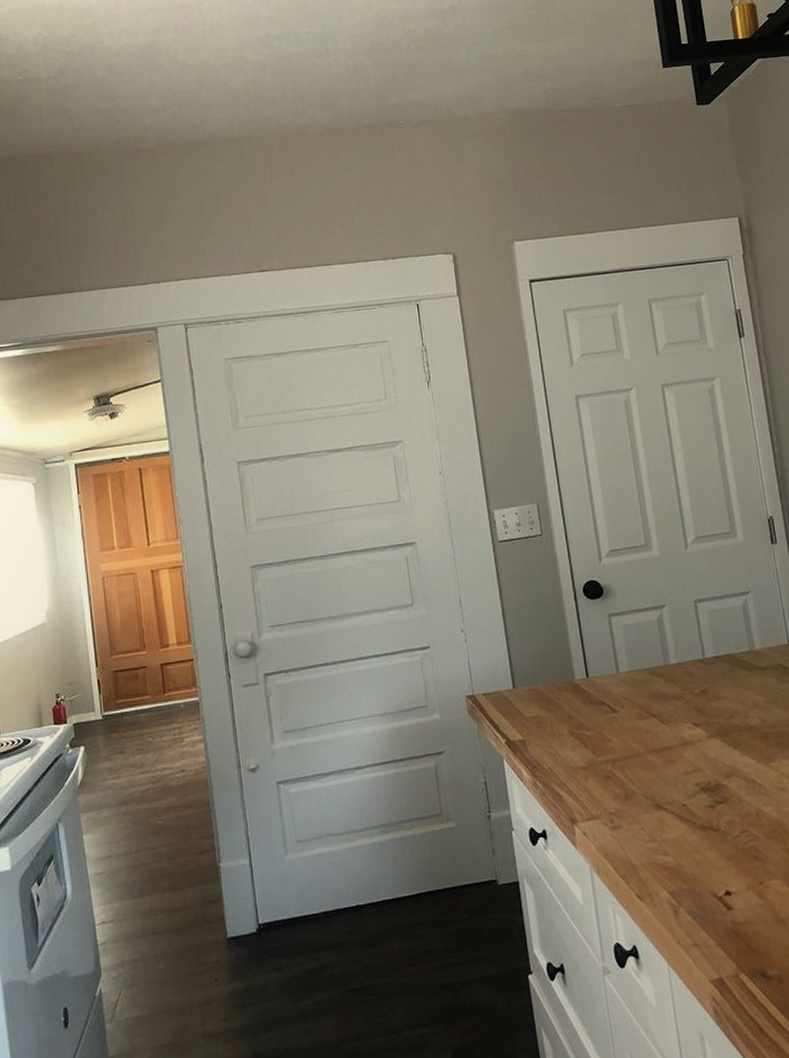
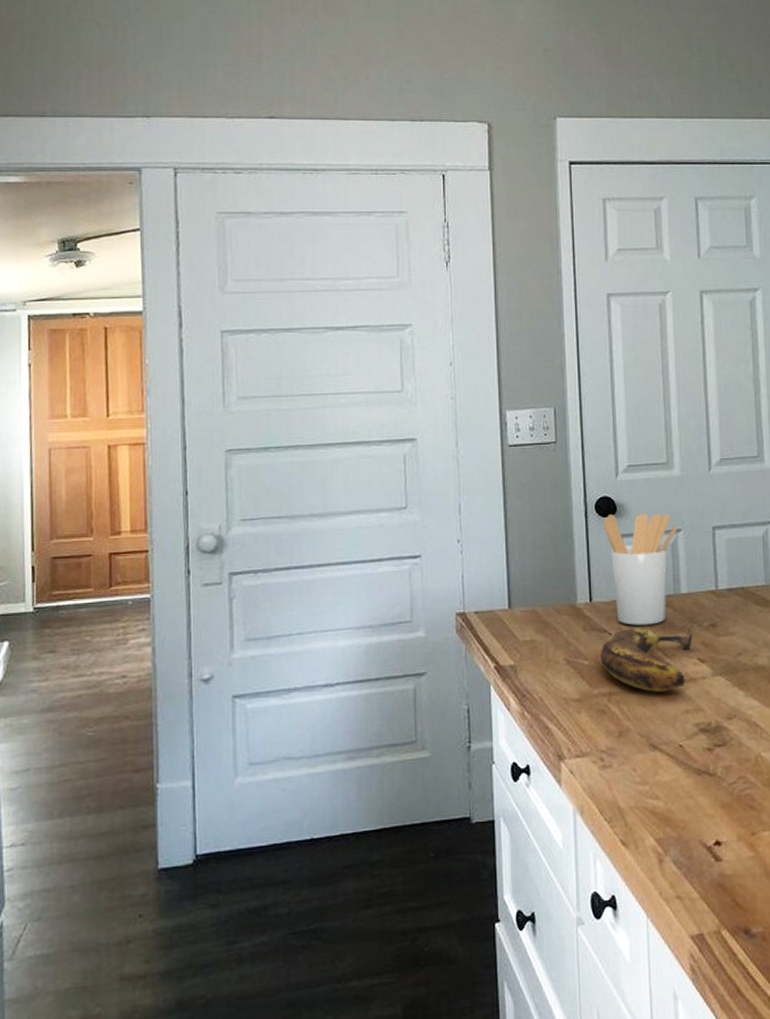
utensil holder: none [591,592,661,697] -> present [603,513,676,626]
banana: none [600,696,686,757] -> present [600,628,693,692]

